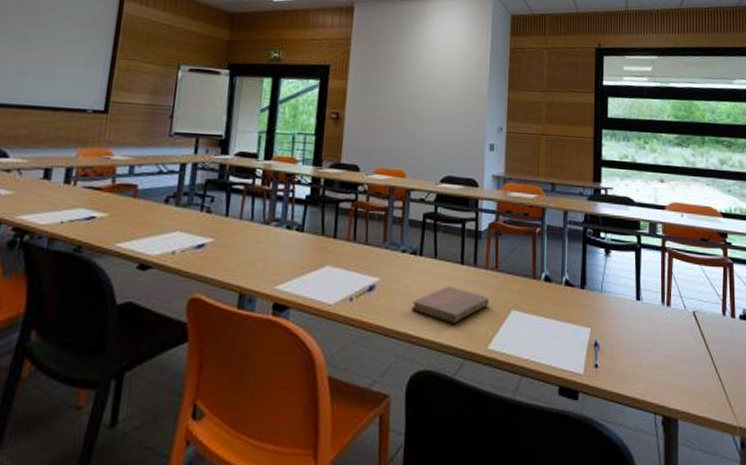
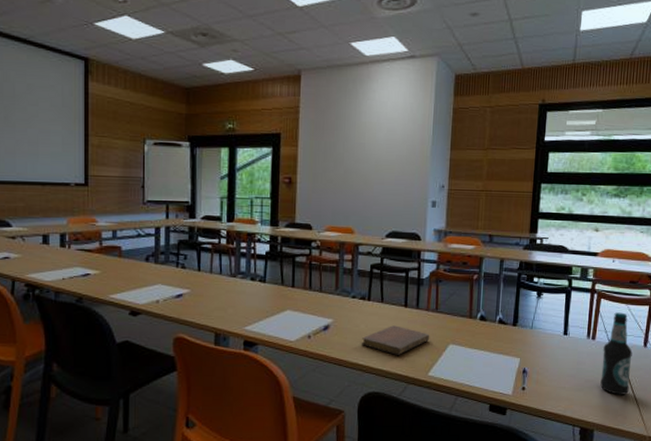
bottle: none [680,274,712,374] -> present [600,312,633,395]

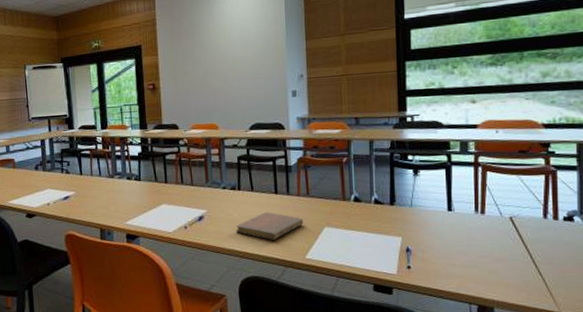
bottle: present [600,312,633,395] -> none [495,184,531,270]

